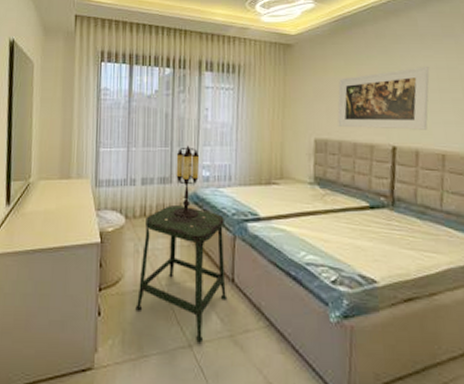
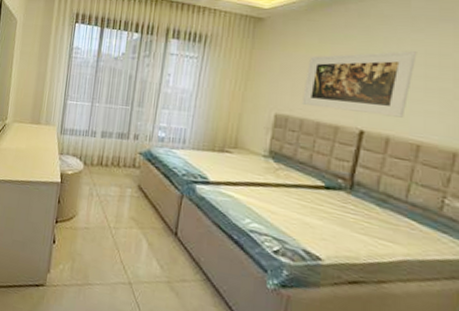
stool: present [135,205,228,343] -> none [85,159,174,283]
table lamp: present [173,145,200,219] -> none [127,106,158,174]

